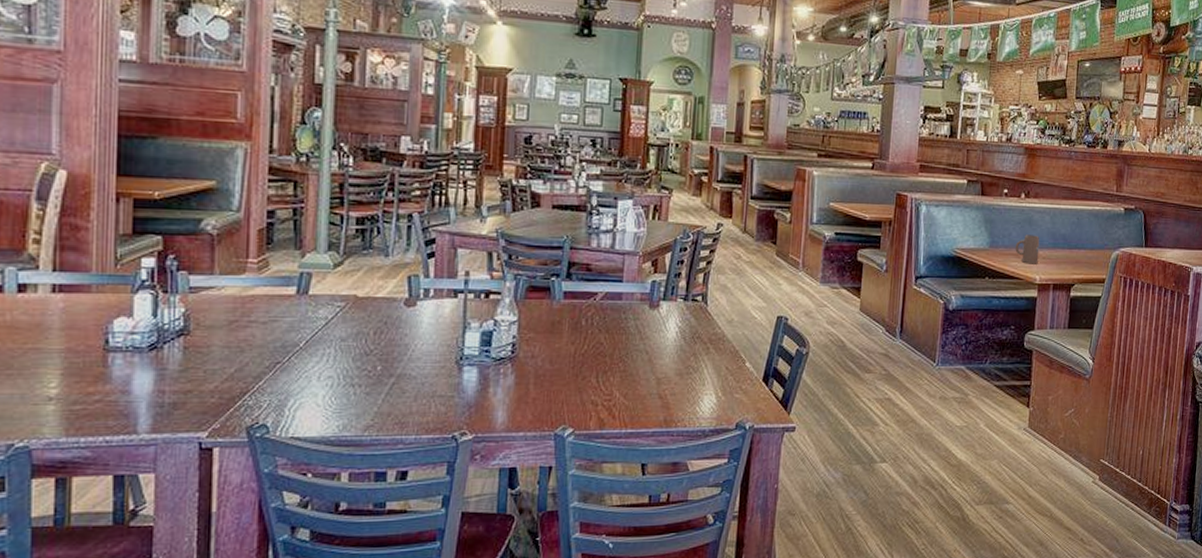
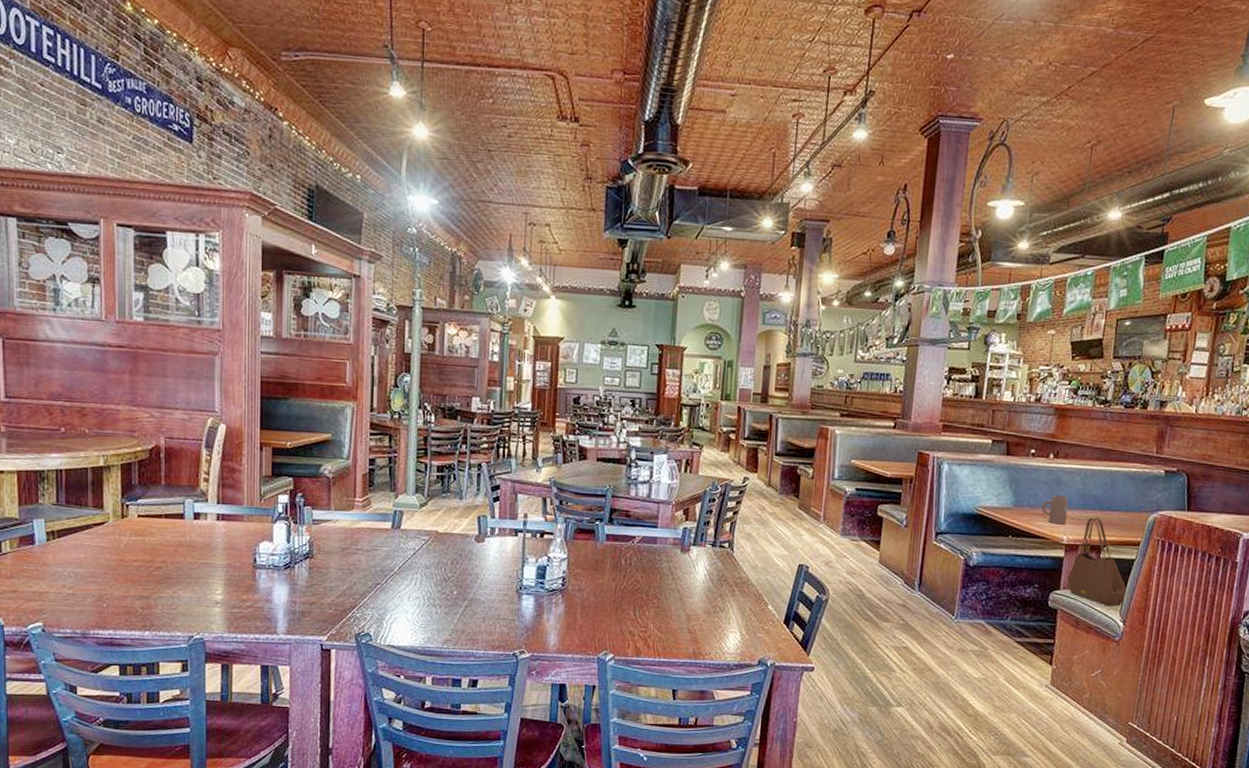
handbag: none [1041,256,1095,344] -> present [1067,517,1127,607]

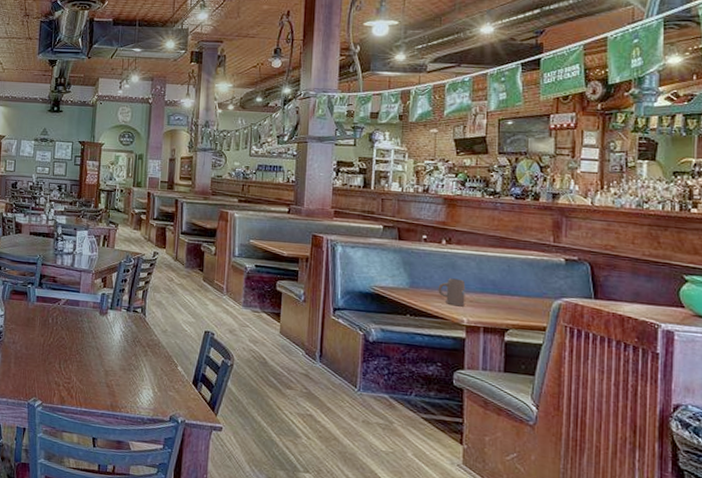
handbag: present [1067,517,1127,607] -> none [471,301,537,390]

